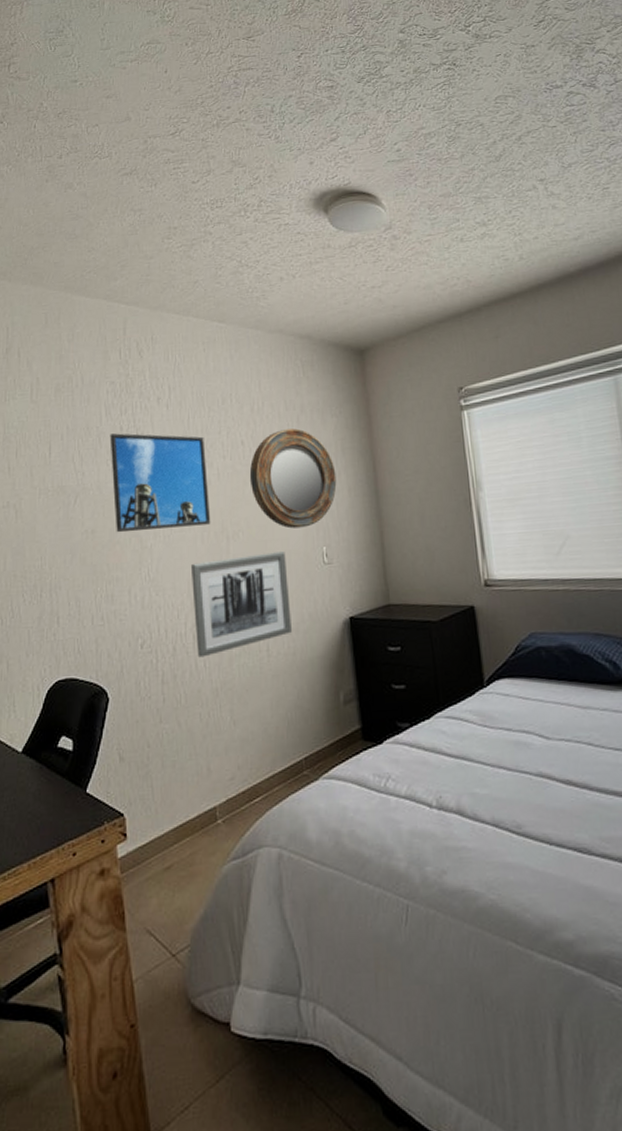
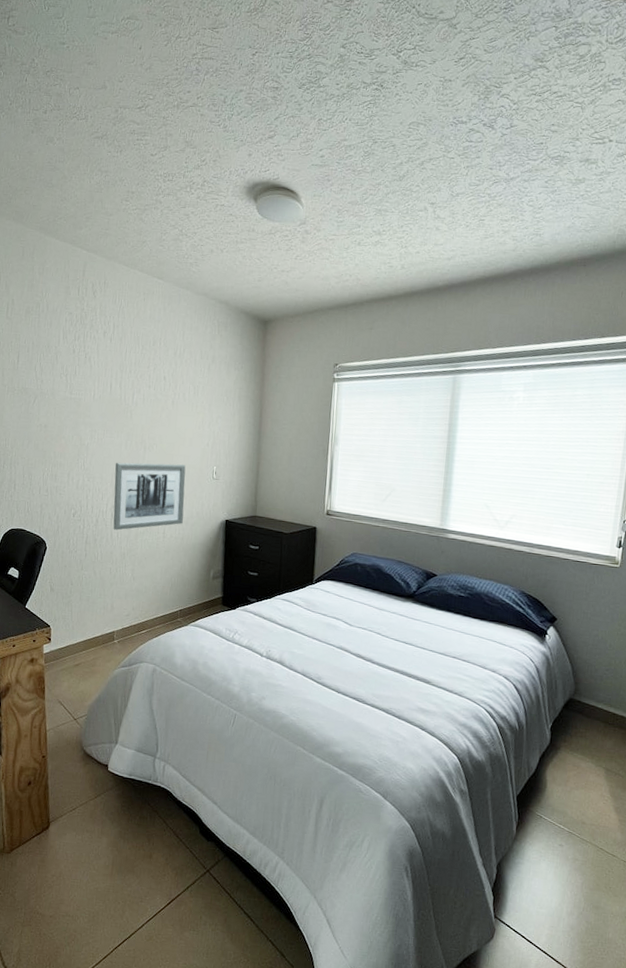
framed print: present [109,433,211,533] -> none [63,354,136,436]
home mirror: present [249,428,337,529] -> none [166,373,232,450]

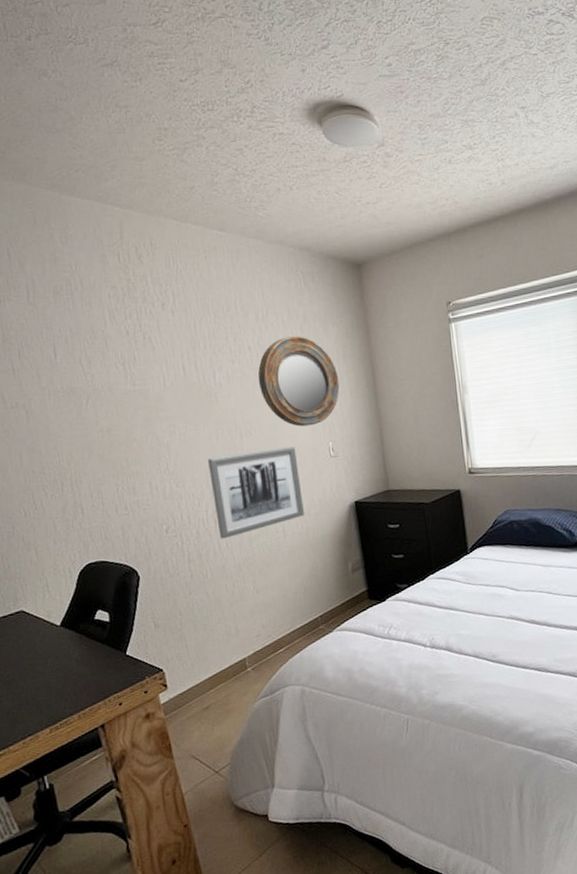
home mirror: none [166,373,232,450] -> present [258,336,340,427]

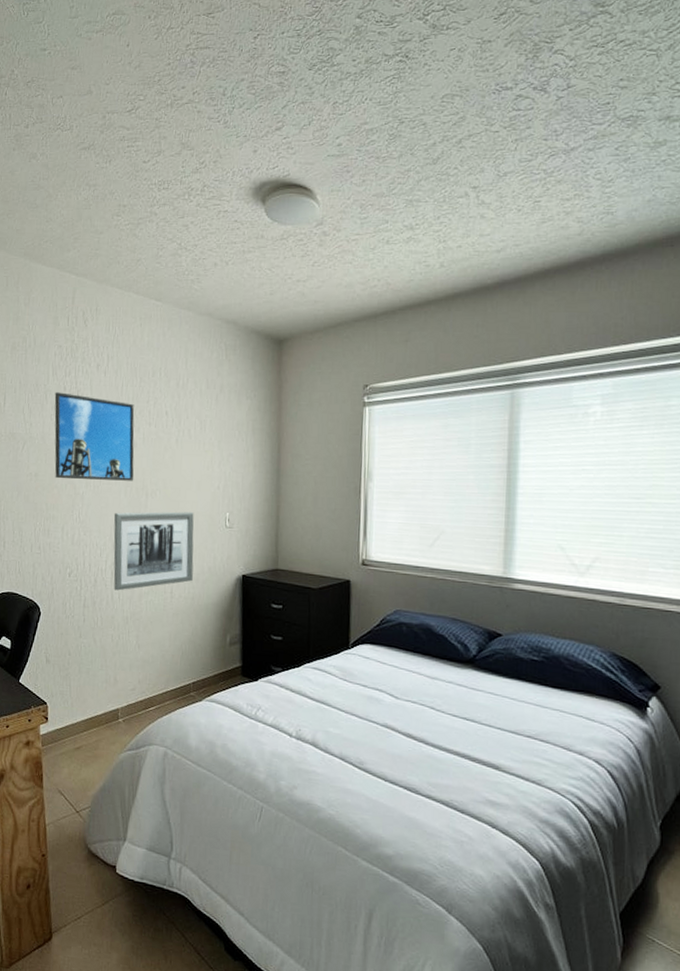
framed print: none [116,337,224,431] -> present [54,392,135,481]
home mirror: present [258,336,340,427] -> none [169,405,245,494]

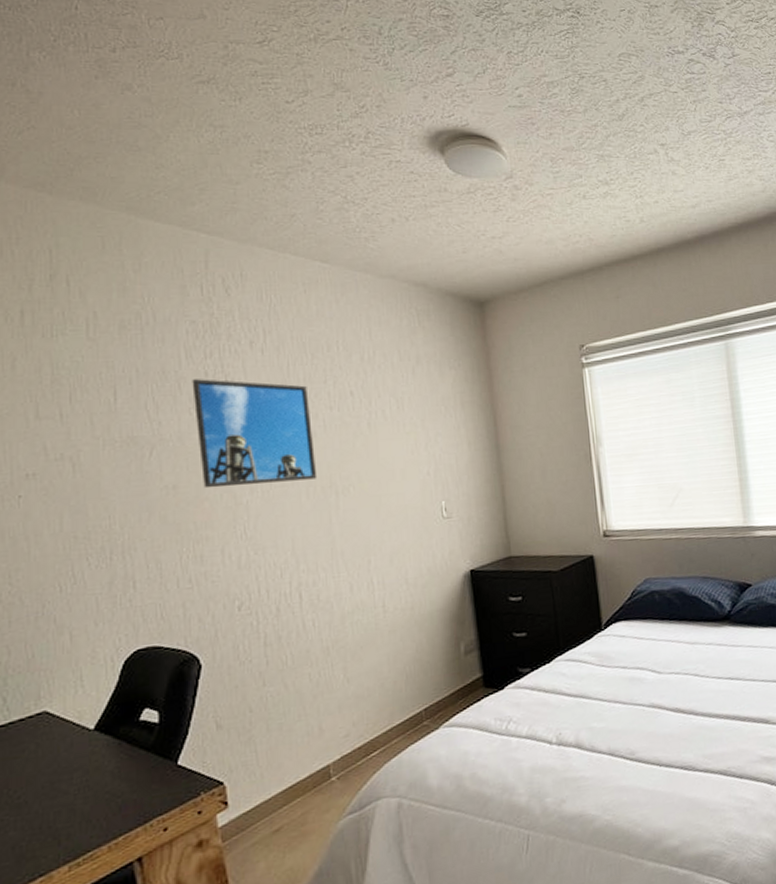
wall art: present [113,511,194,591] -> none [294,506,409,617]

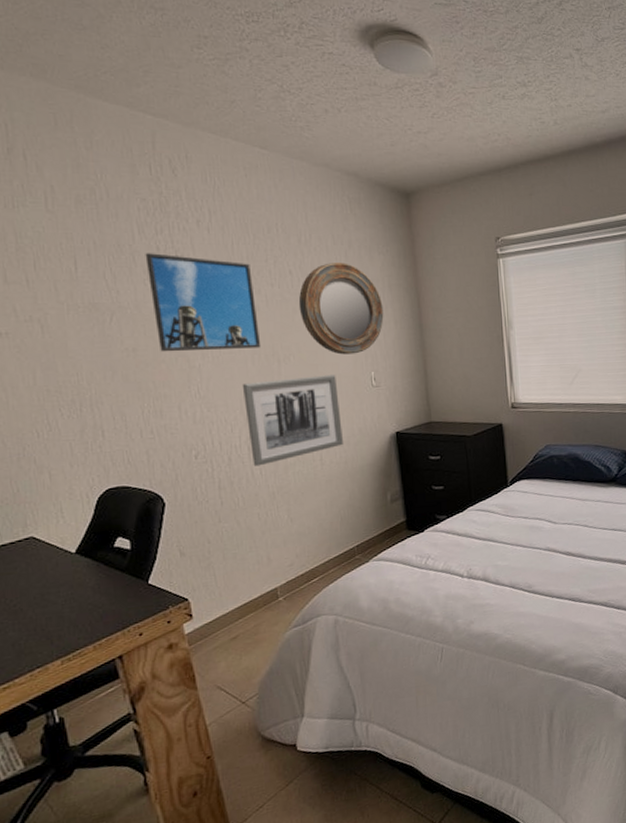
wall art: none [294,506,409,617] -> present [242,375,343,467]
home mirror: none [360,380,456,483] -> present [298,263,384,355]

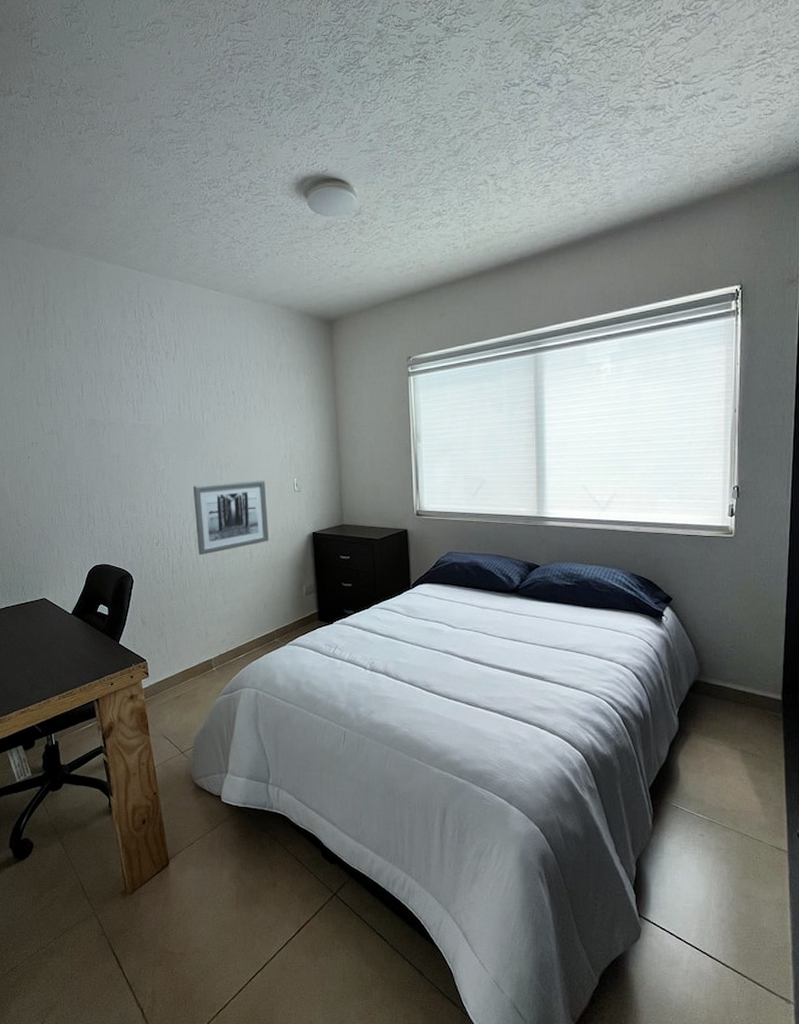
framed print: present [145,253,261,352] -> none [128,380,209,459]
home mirror: present [298,263,384,355] -> none [238,384,307,463]

